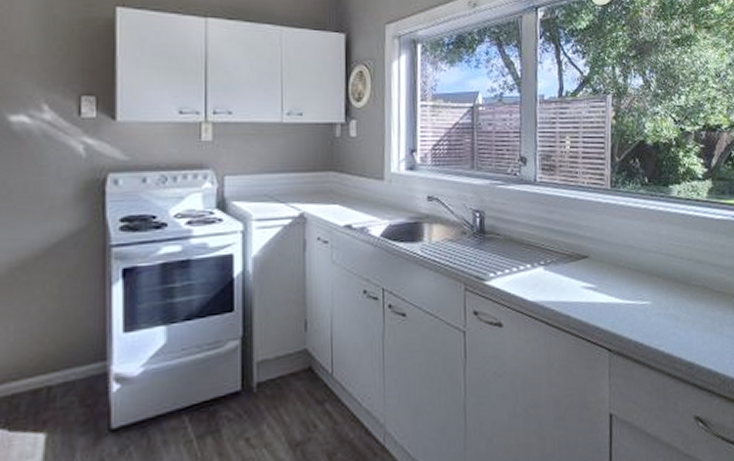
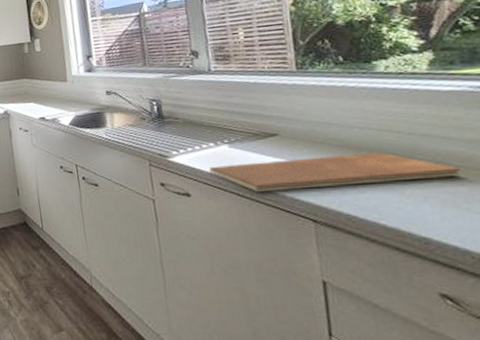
chopping board: none [523,277,720,321] -> present [209,152,462,193]

